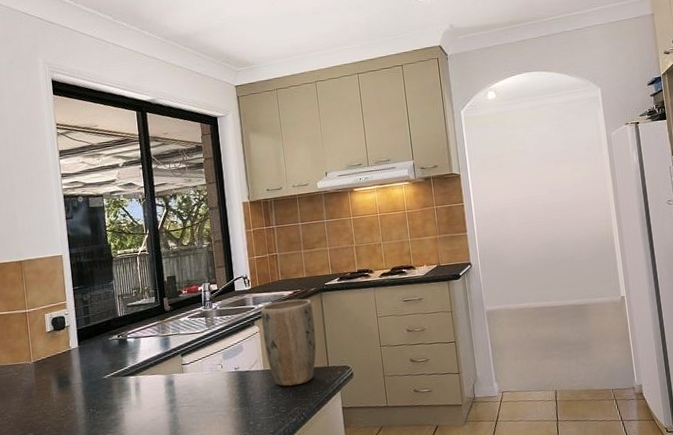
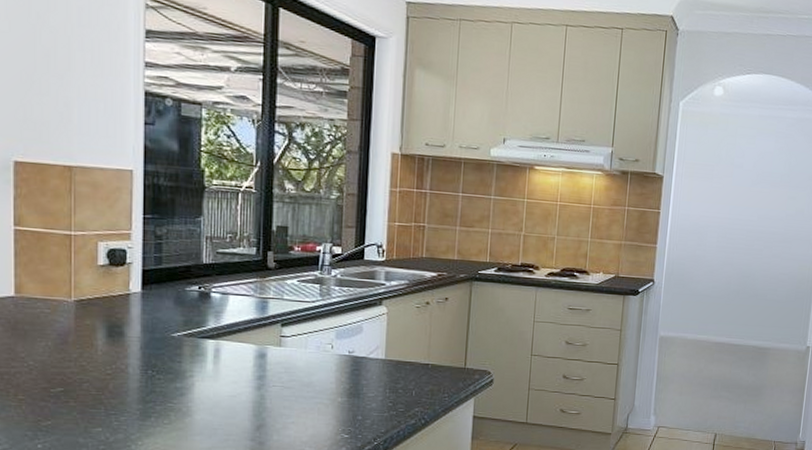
plant pot: present [260,299,317,387] -> none [390,282,459,384]

